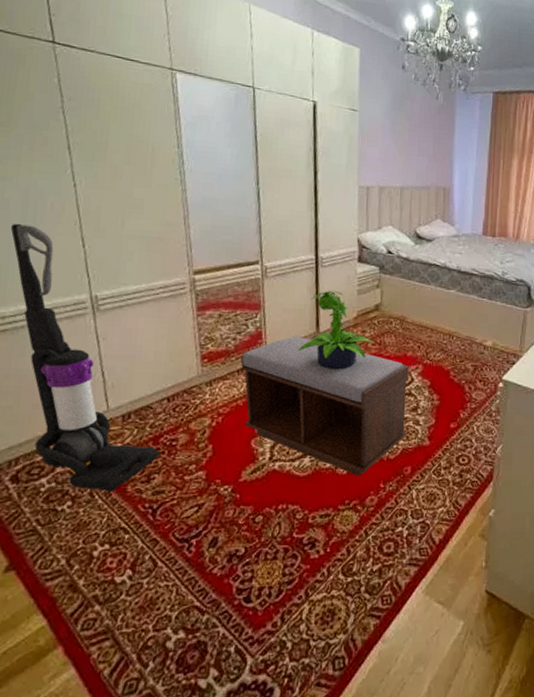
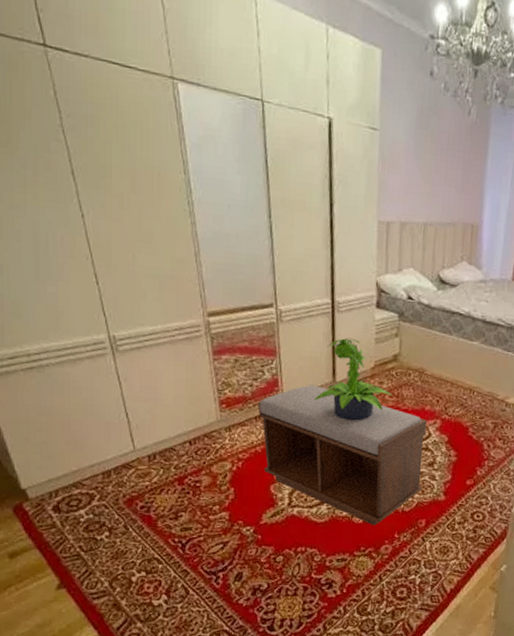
vacuum cleaner: present [10,224,160,492] -> none [24,257,185,526]

